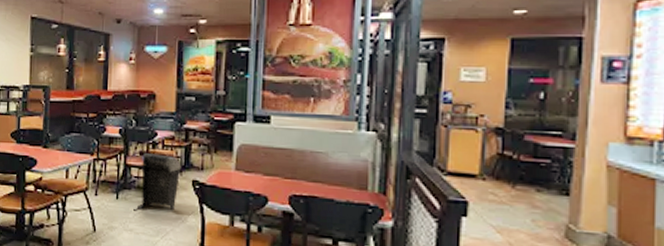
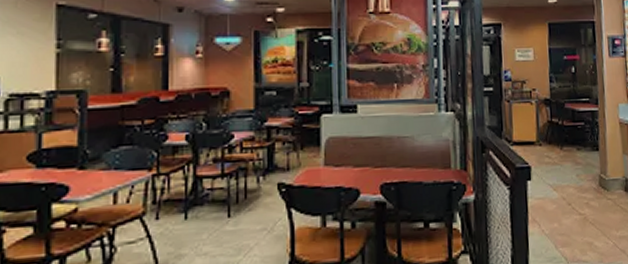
trash can: present [133,153,182,211] -> none [208,159,264,230]

